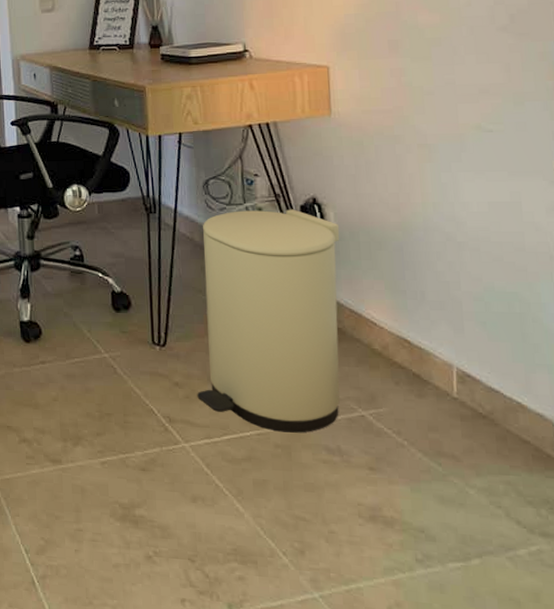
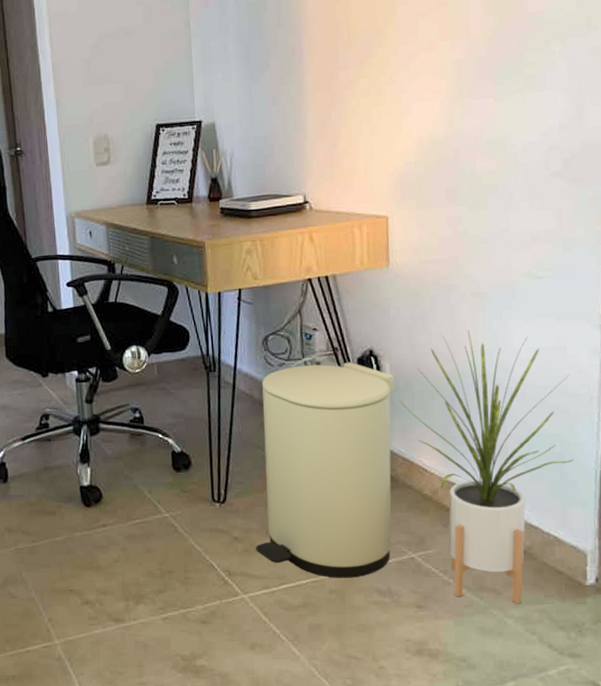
house plant: none [344,181,536,473] -> present [398,330,575,603]

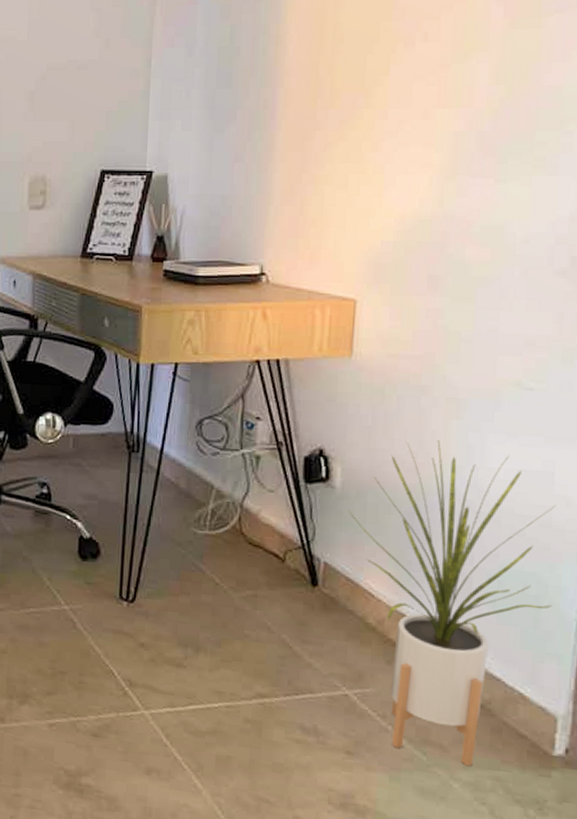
pedal bin: present [256,362,395,578] -> none [164,457,346,709]

